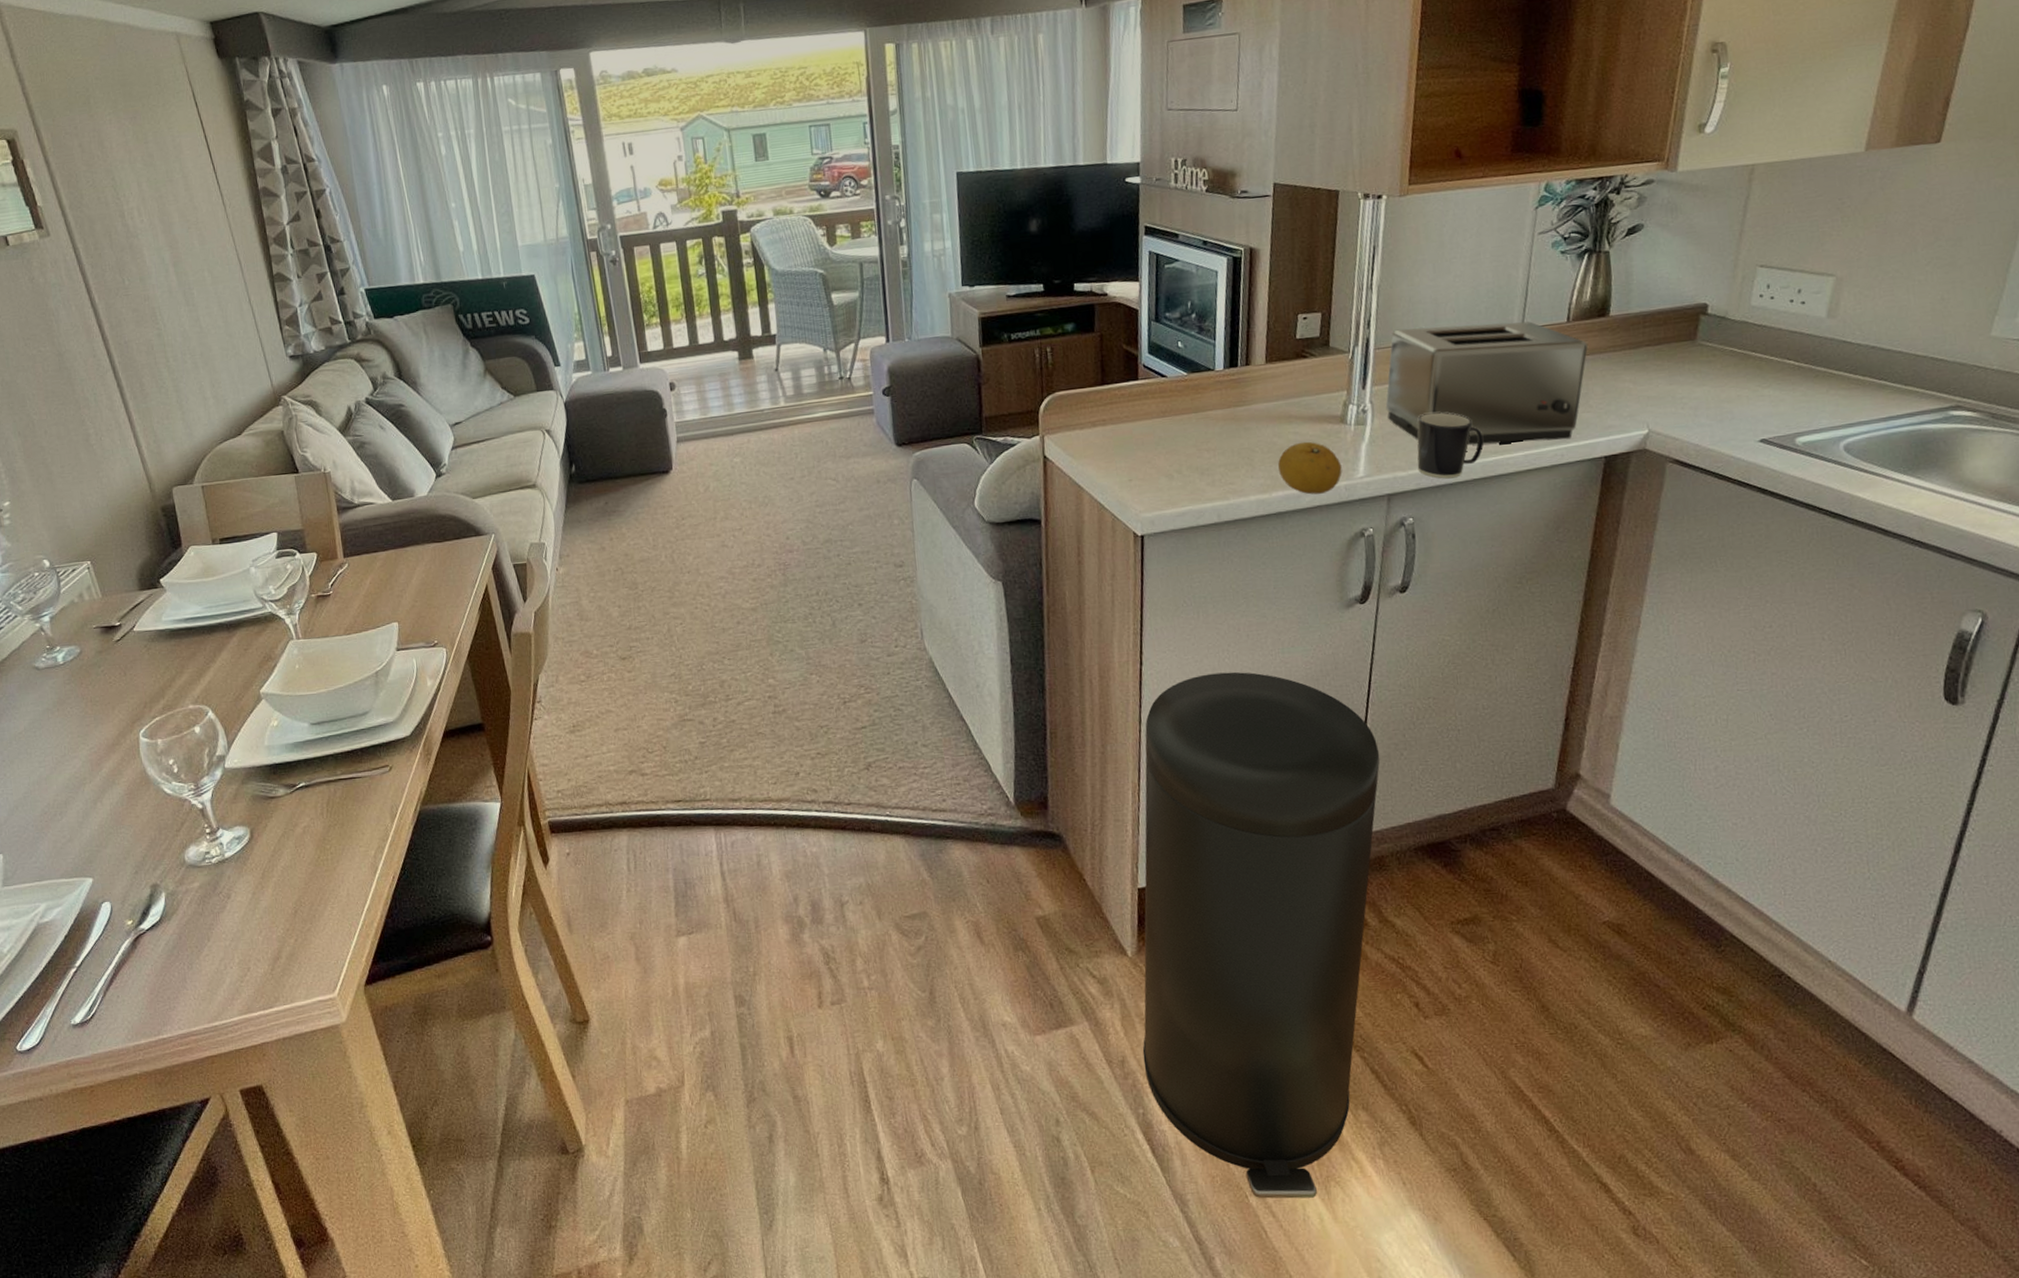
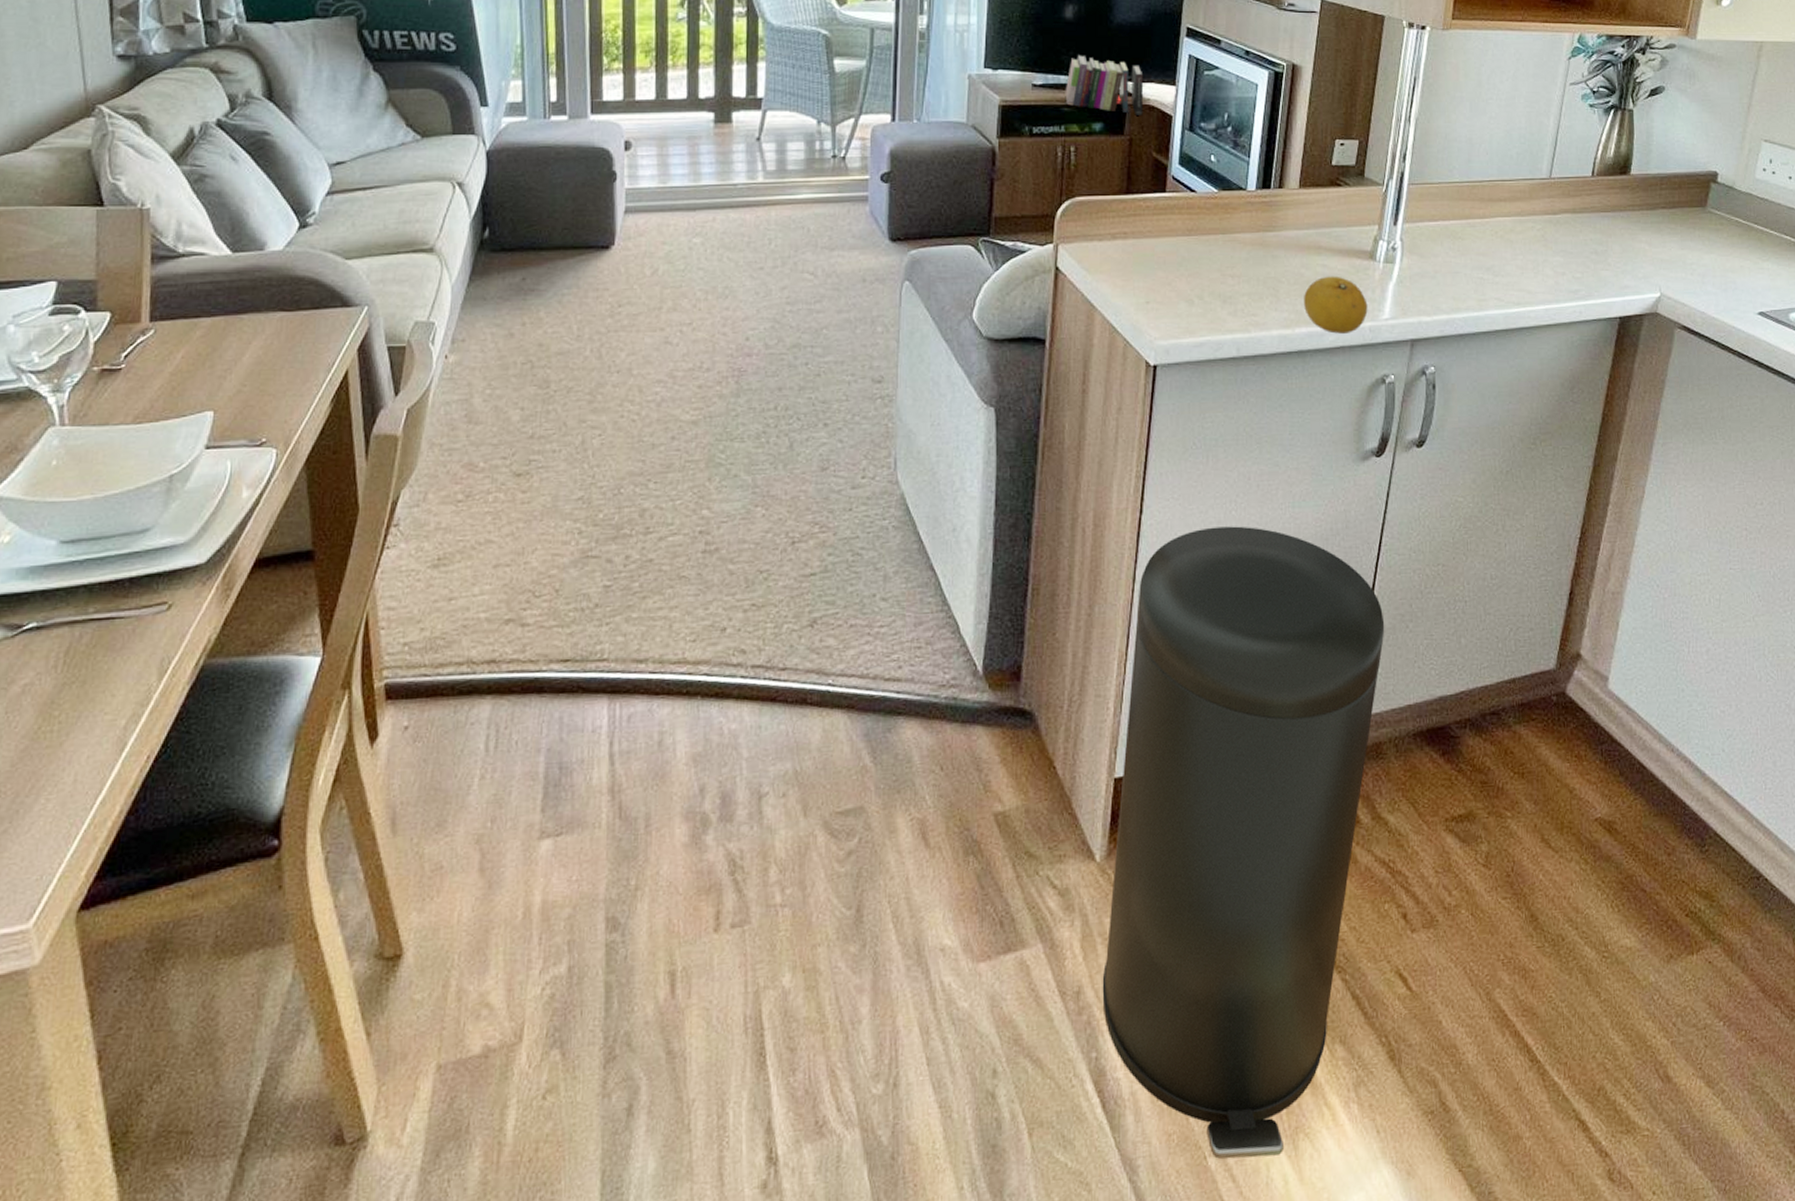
books: none [1036,263,1111,313] -> present [1065,55,1144,115]
toaster: present [1385,321,1588,444] -> none [1415,166,1609,297]
mug: present [1417,412,1484,479] -> none [1442,256,1508,328]

